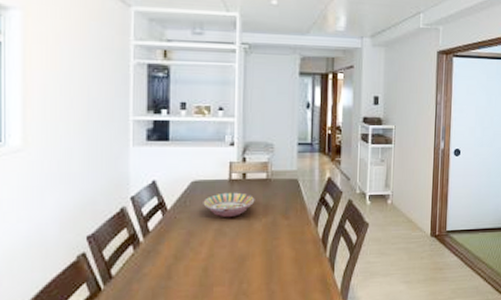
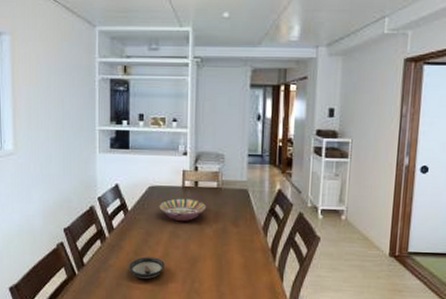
saucer: none [168,260,209,287] -> present [129,257,165,280]

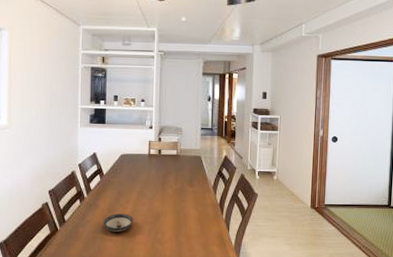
serving bowl: present [159,198,207,222] -> none [129,164,168,184]

